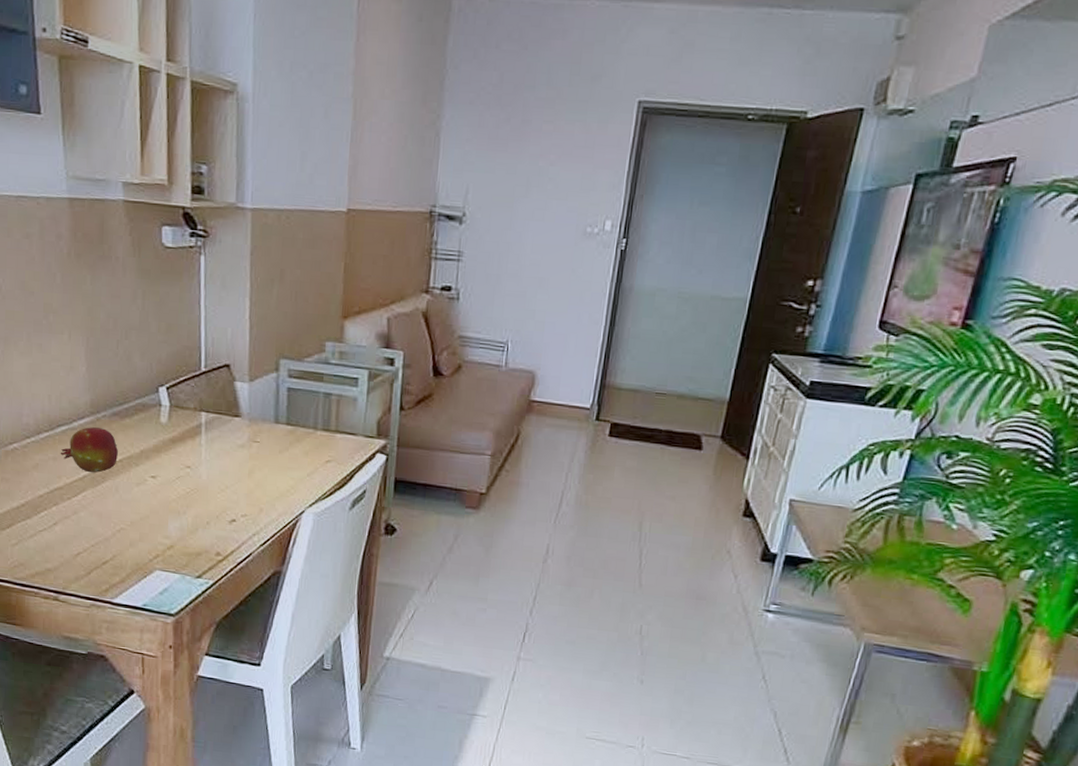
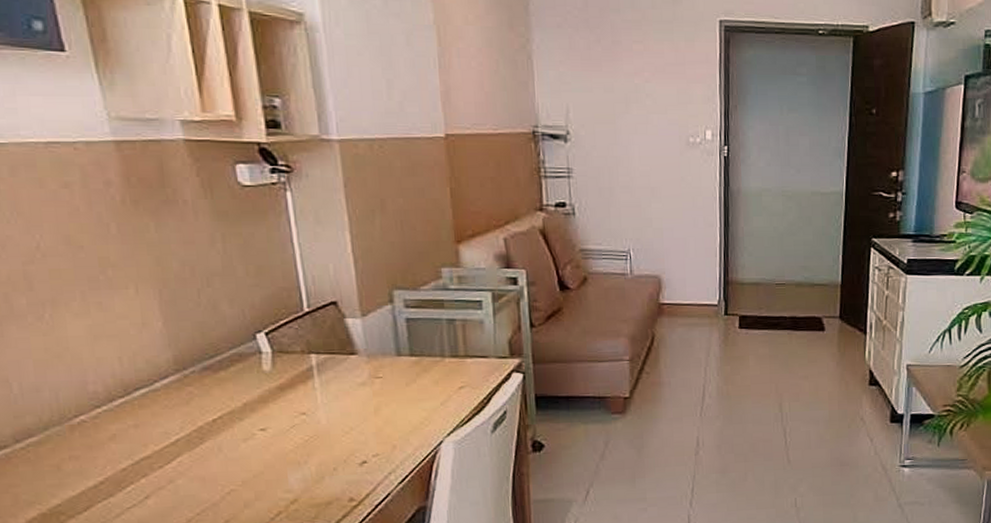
fruit: present [60,426,118,473] -> none [142,384,216,435]

